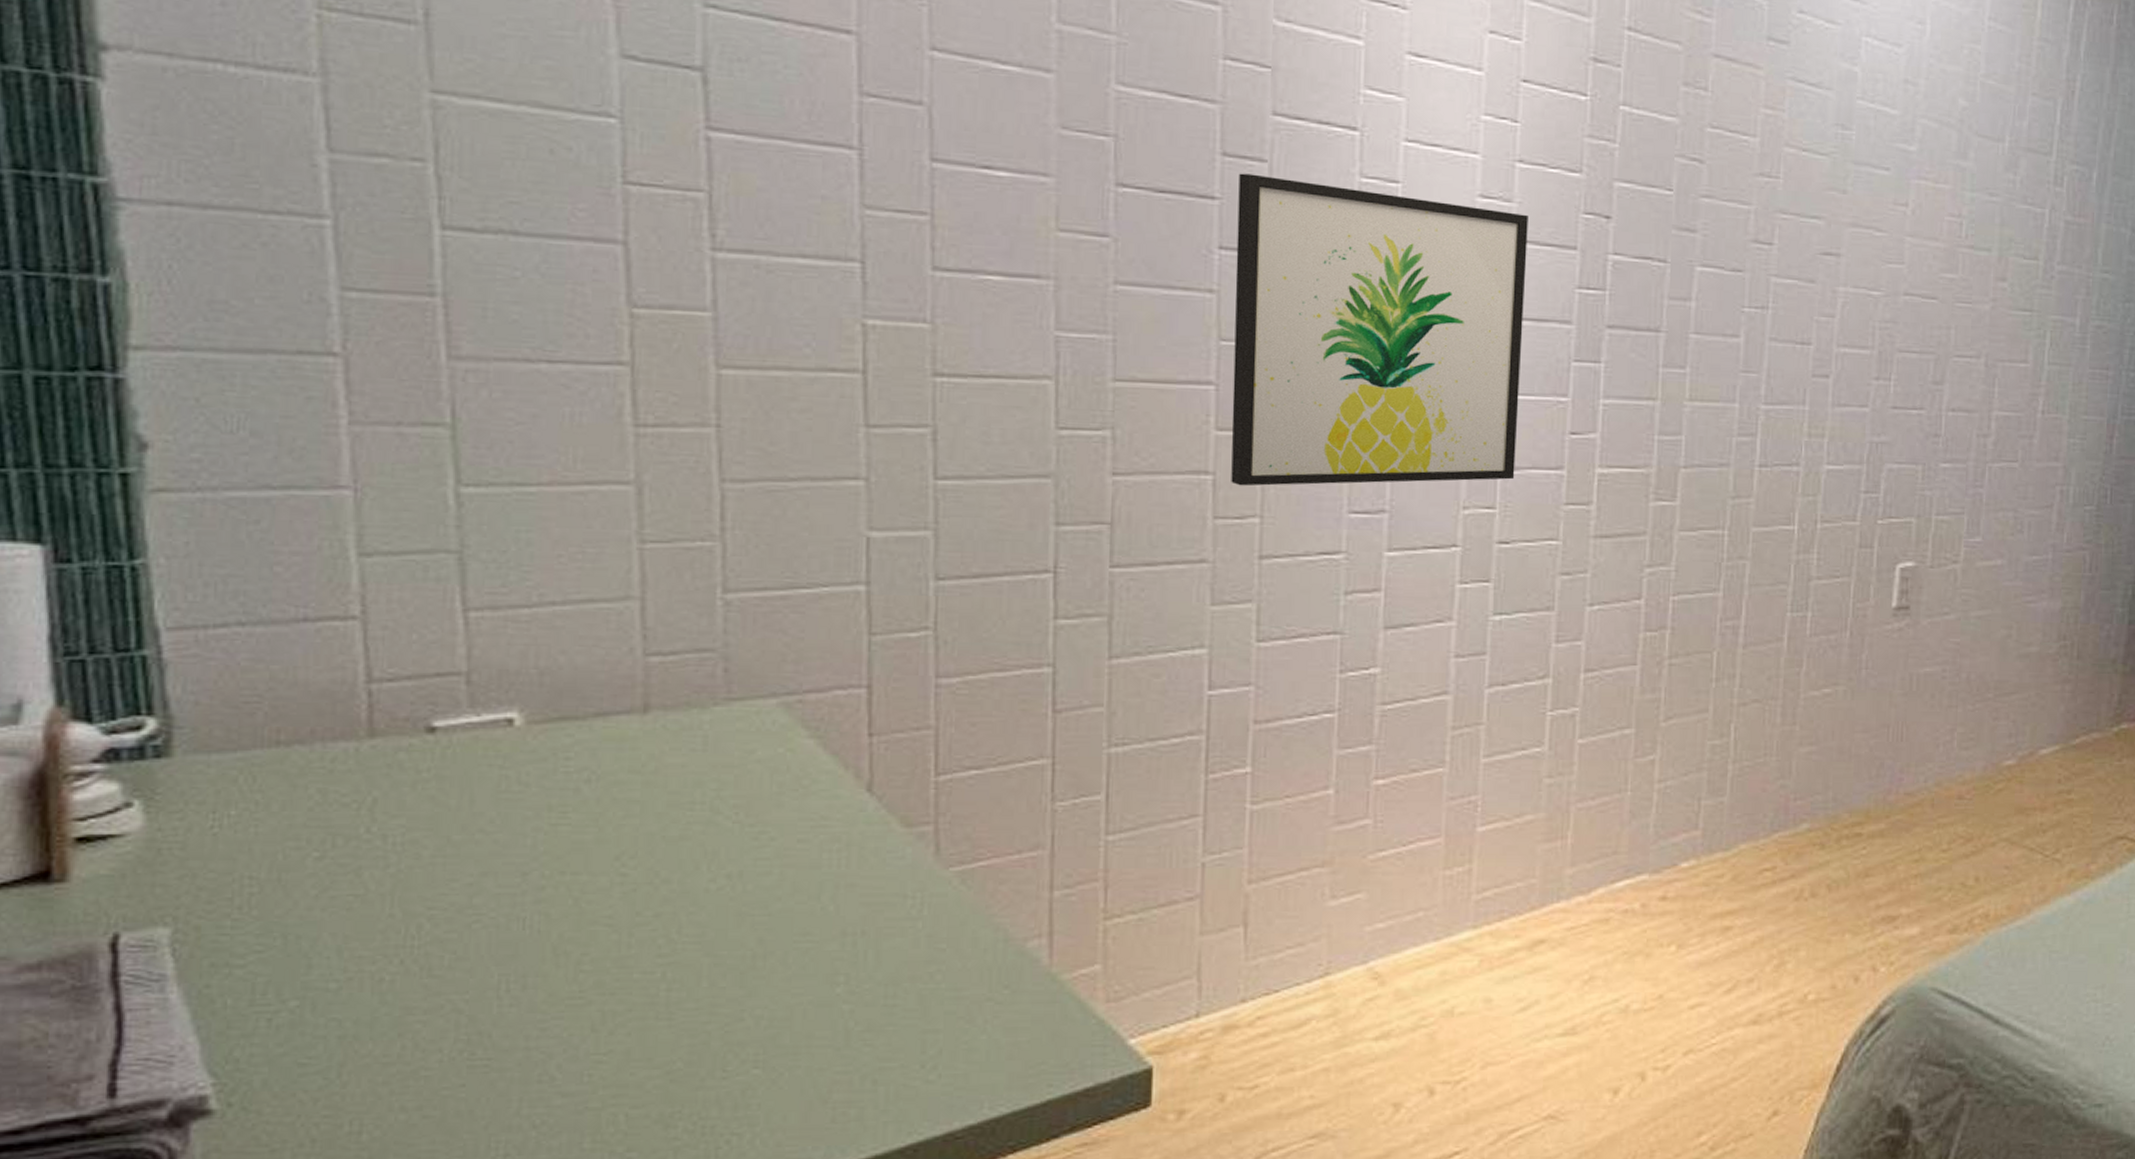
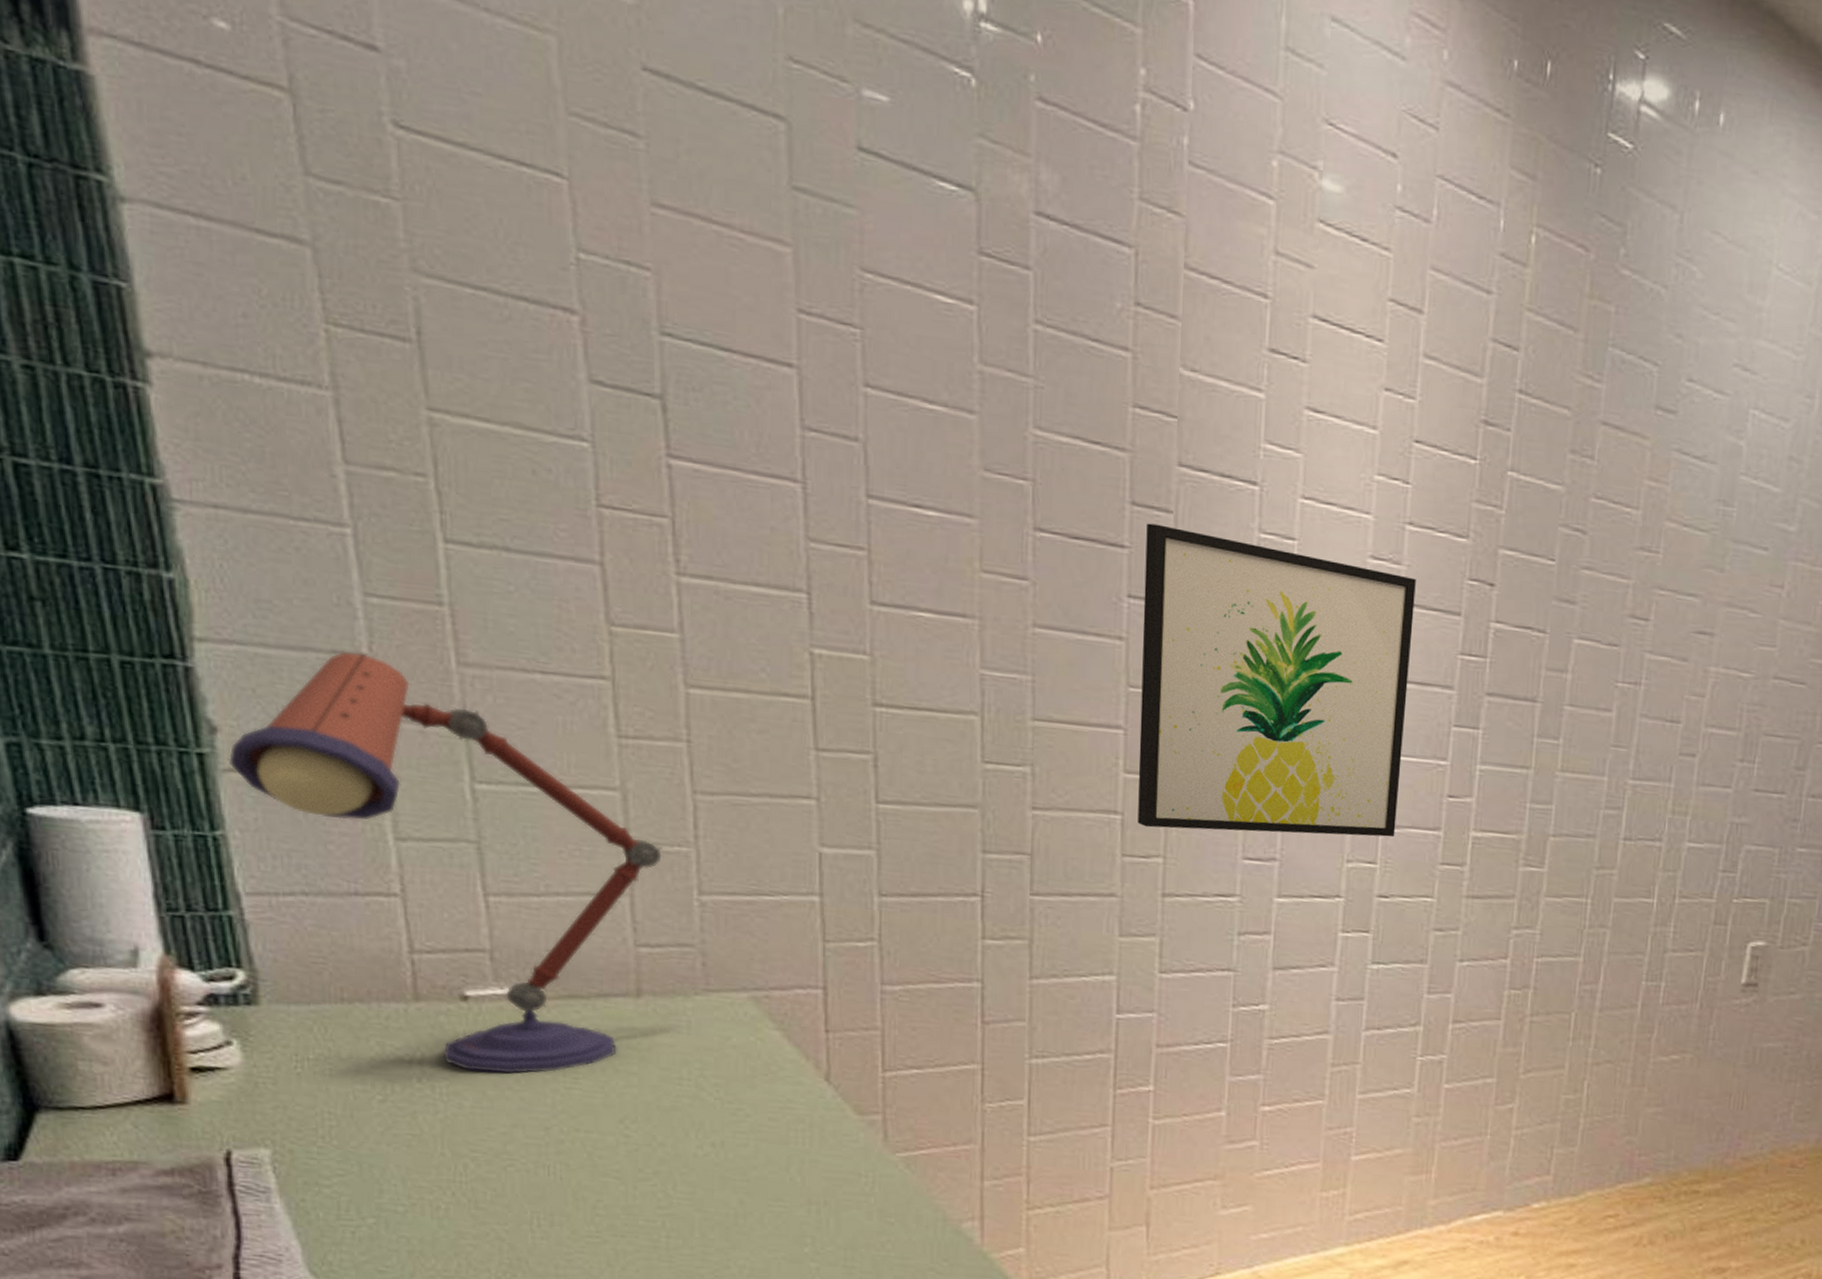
desk lamp: none [160,351,681,813] -> present [229,651,662,1074]

